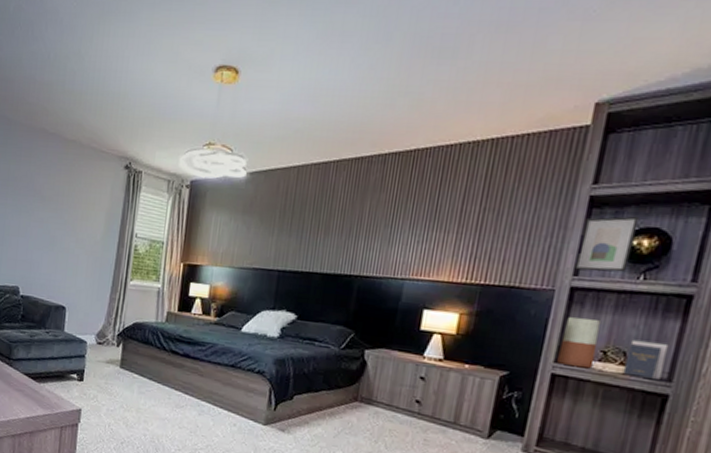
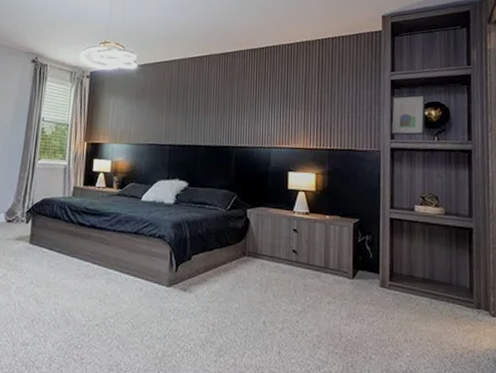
vase: present [557,317,601,369] -> none [392,172,418,212]
books: present [622,339,669,380] -> none [438,186,465,217]

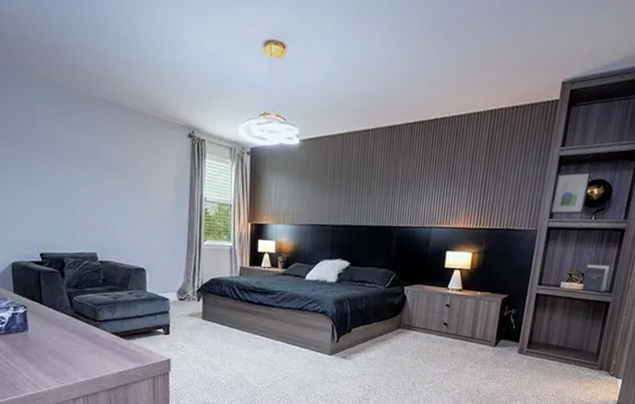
books: none [438,186,465,217] -> present [582,264,610,292]

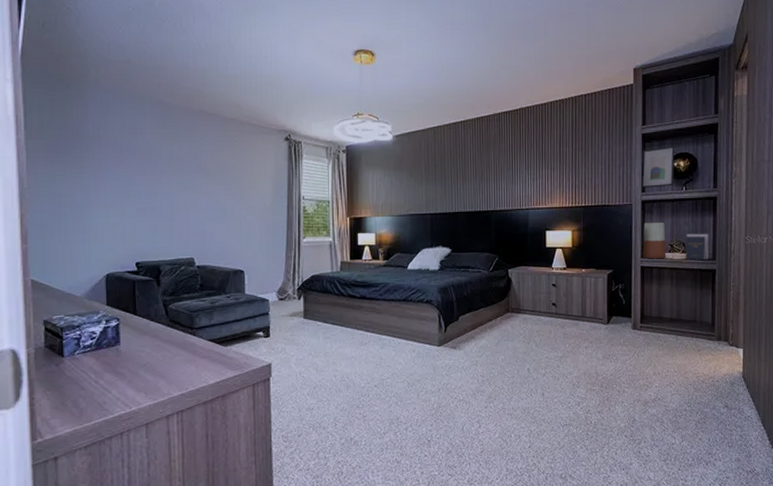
vase: none [539,250,568,288] -> present [643,223,666,259]

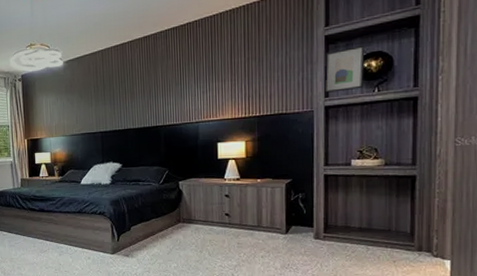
vase: present [643,223,666,259] -> none [326,128,355,167]
books: present [685,233,709,261] -> none [377,136,408,167]

